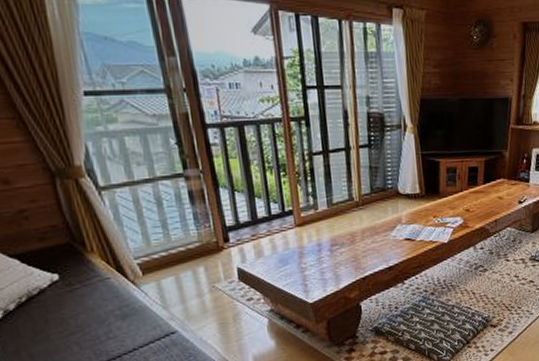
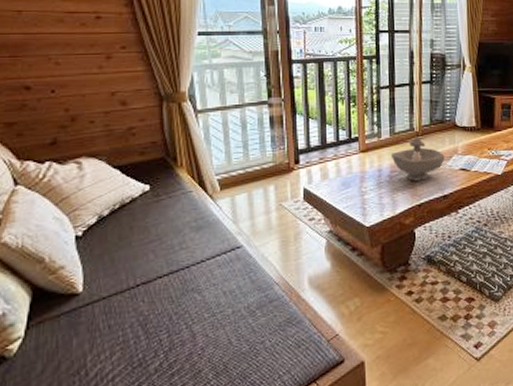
decorative bowl: none [329,207,389,254] -> present [390,137,445,181]

